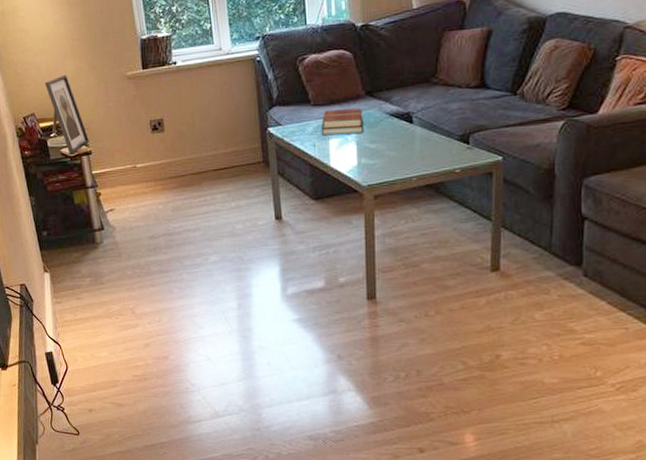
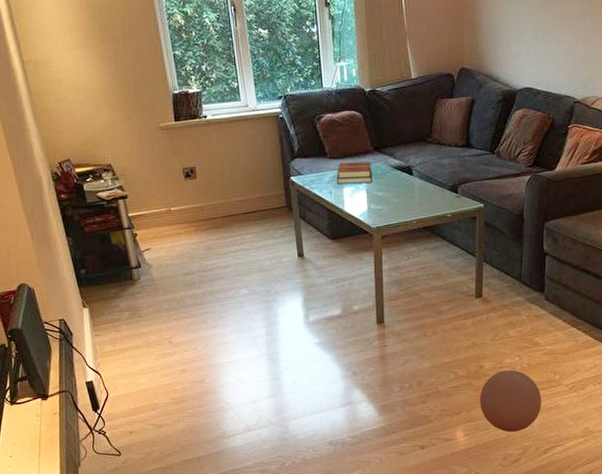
picture frame: present [44,74,90,154] -> none [79,123,126,198]
ball: none [495,362,578,440] -> present [479,370,542,432]

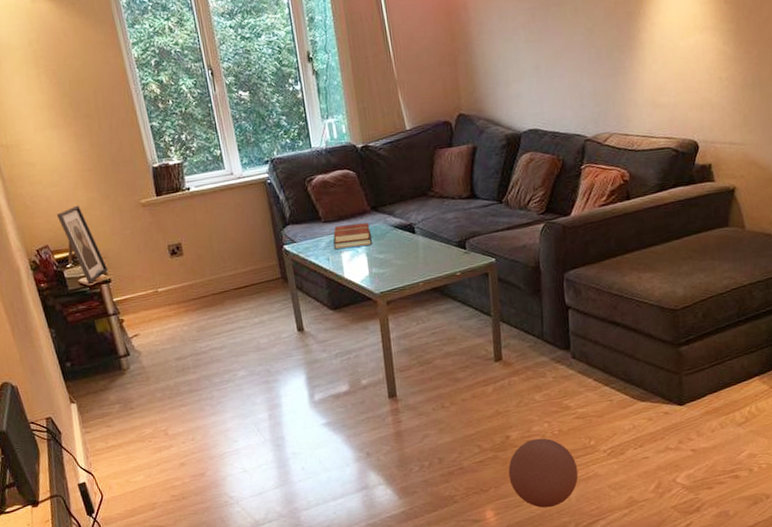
picture frame: none [79,123,126,198] -> present [56,205,109,284]

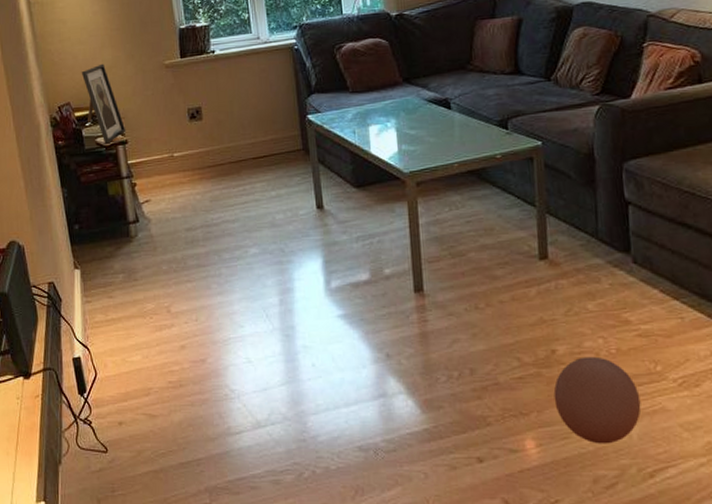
books: present [333,223,373,250] -> none [361,95,404,123]

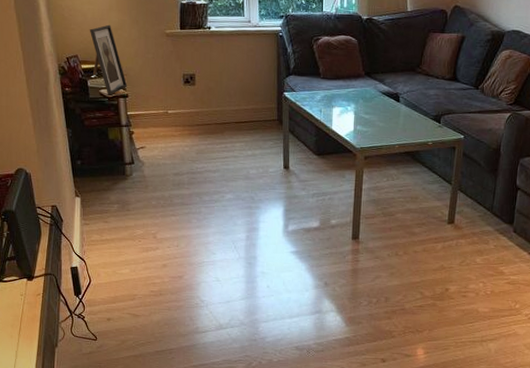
ball: present [553,356,641,444] -> none [442,295,501,355]

